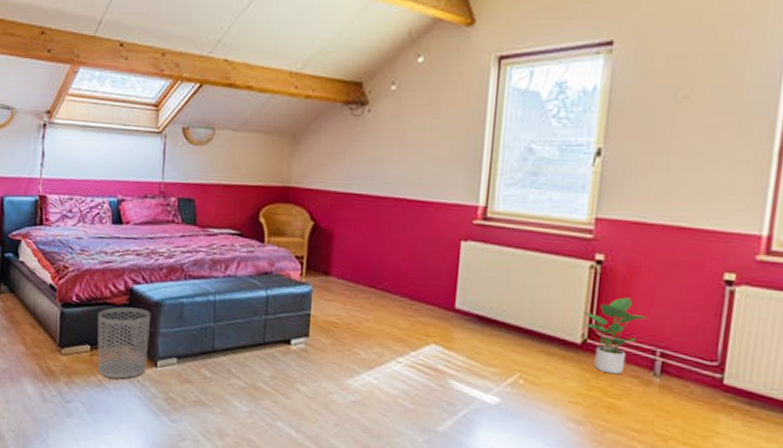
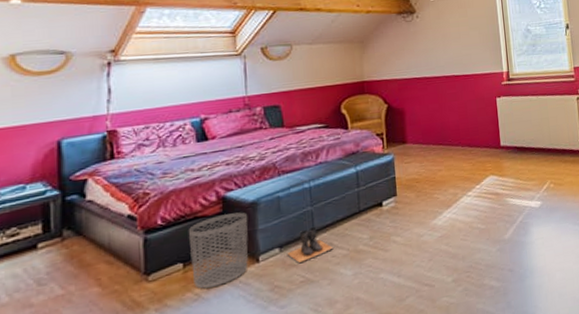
boots: none [183,345,231,381] -> present [286,226,333,263]

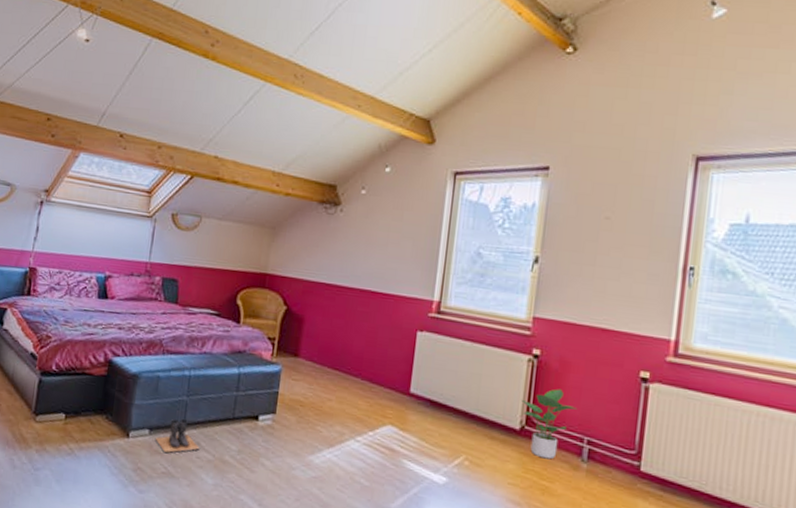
waste bin: present [188,212,248,289] -> none [70,377,128,448]

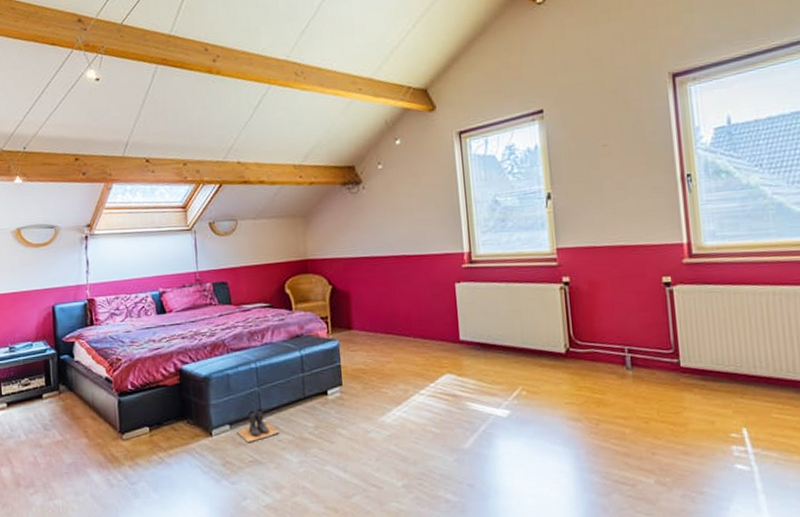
potted plant: present [521,388,578,460] -> none [562,308,614,374]

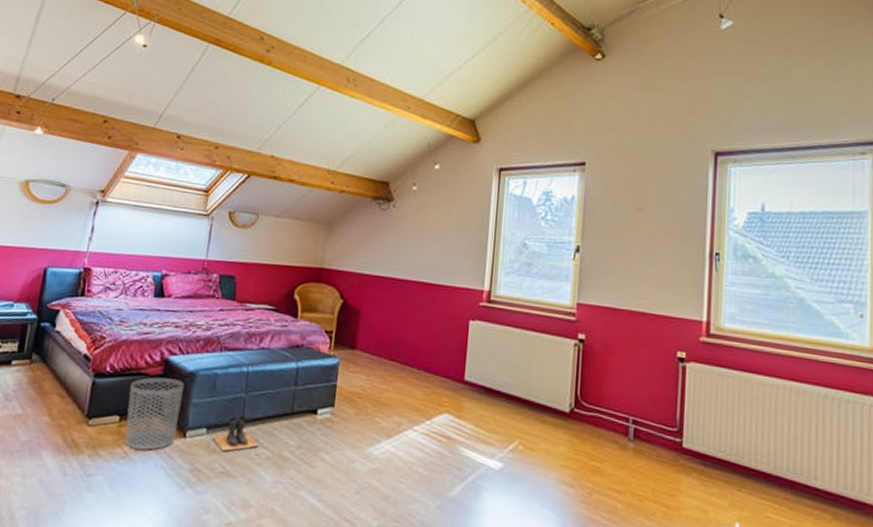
waste bin: none [152,385,203,454] -> present [125,377,185,450]

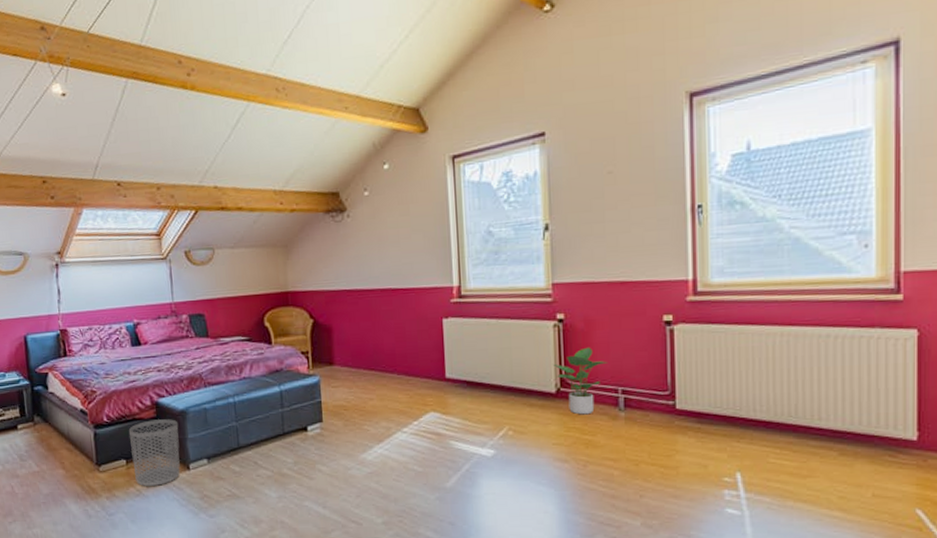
boots: present [212,415,258,451] -> none [214,442,258,476]
potted plant: none [570,371,623,440] -> present [553,347,609,415]

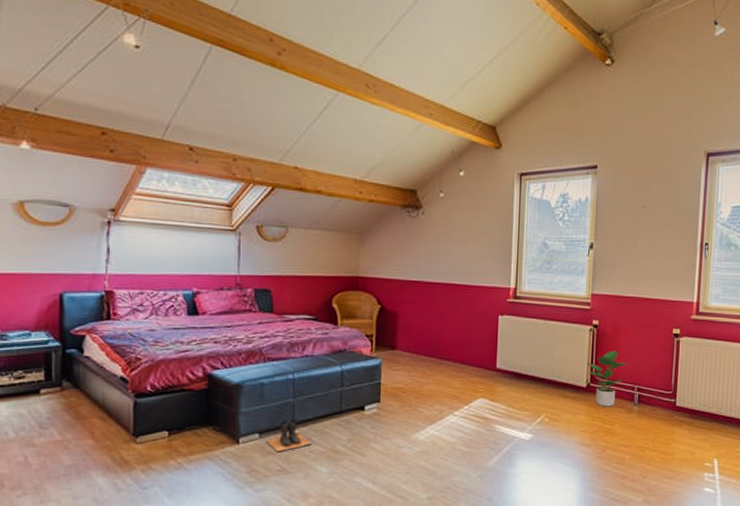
waste bin: present [128,419,180,486] -> none [174,392,232,459]
boots: none [214,442,258,476] -> present [266,418,311,451]

